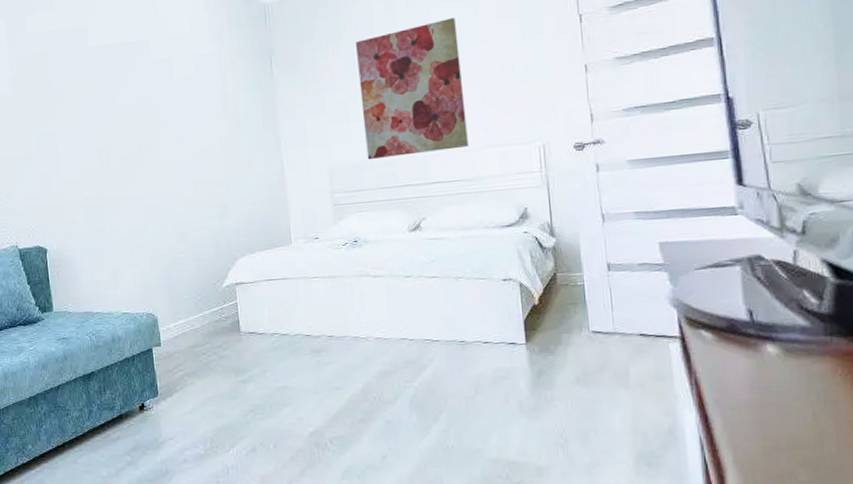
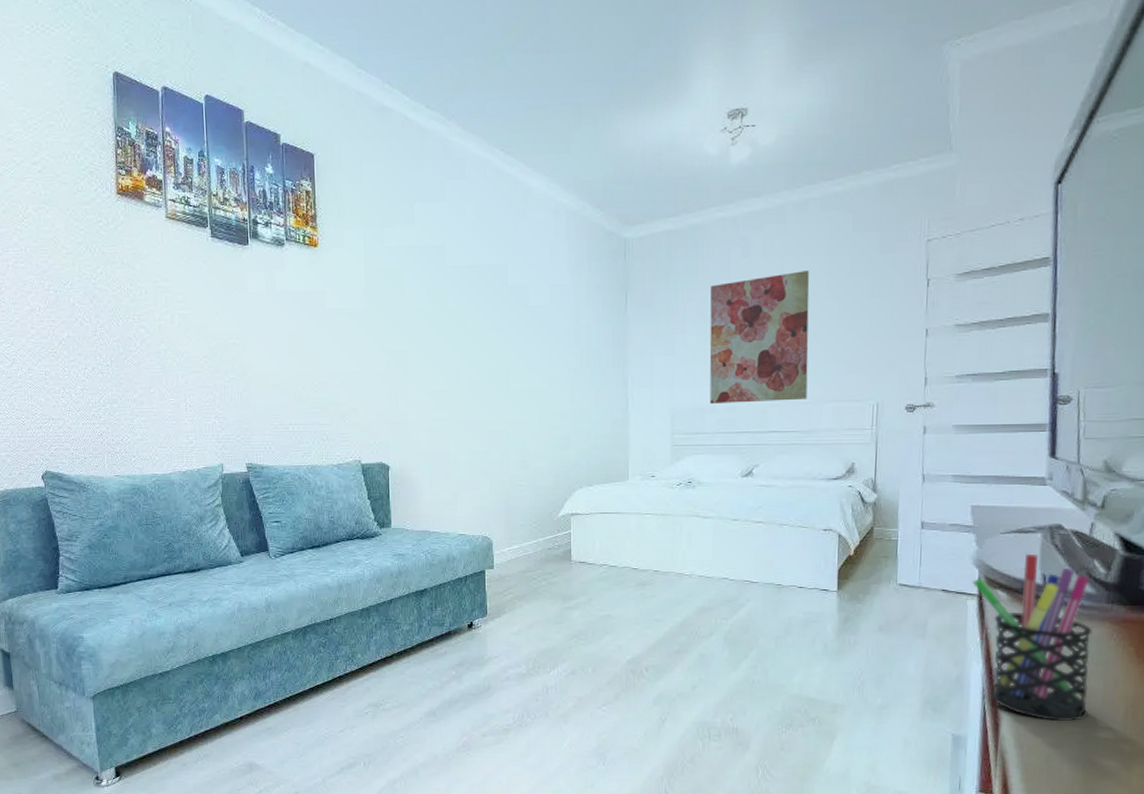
pen holder: none [672,289,823,469] -> present [972,554,1092,721]

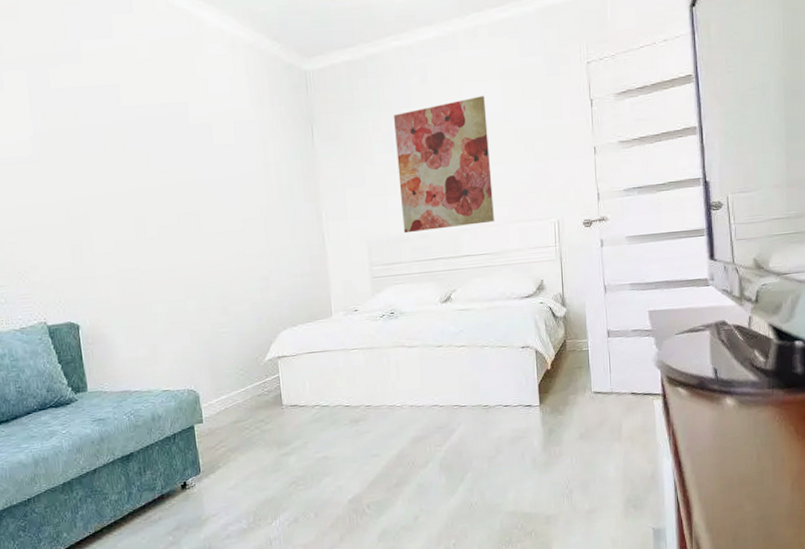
pen holder: present [972,554,1092,721] -> none [656,350,763,503]

